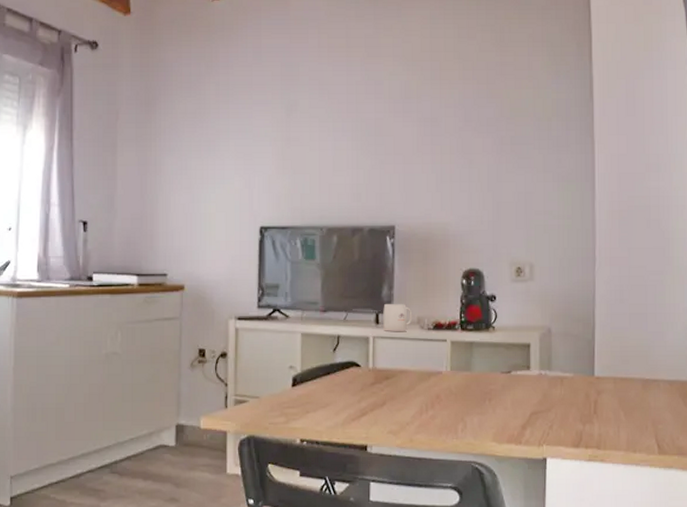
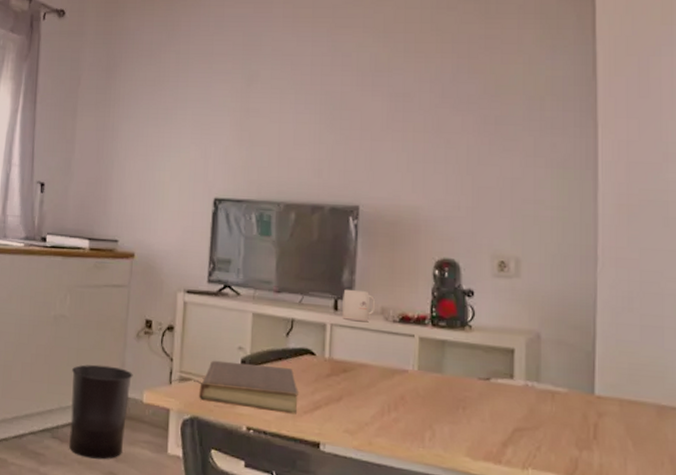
waste bin: none [127,397,189,488] -> present [68,364,133,459]
book: none [226,380,346,423] -> present [170,360,298,415]

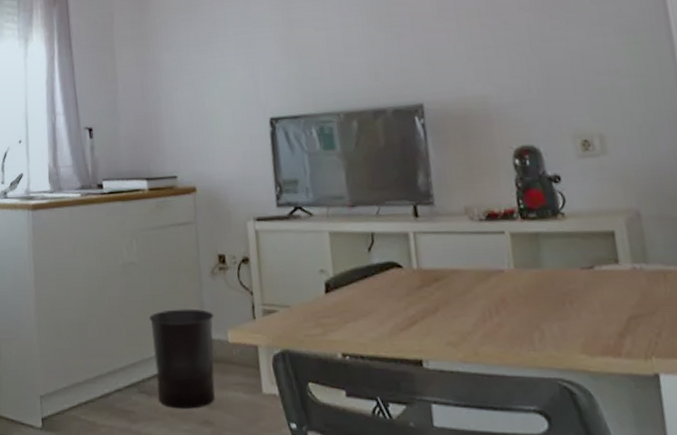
book: present [170,360,298,415] -> none [254,285,392,334]
mug: present [342,289,376,322] -> none [421,192,459,226]

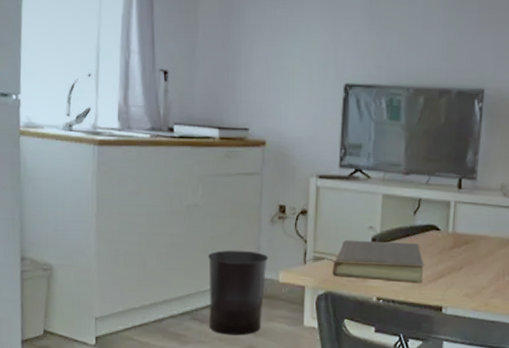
book: none [254,285,392,334] -> present [305,240,424,284]

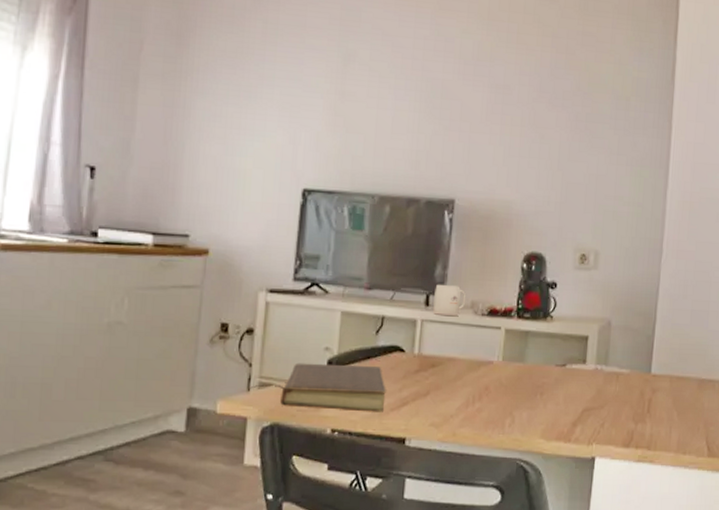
waste bin: present [207,250,269,335] -> none [125,375,205,479]
mug: none [465,168,496,198] -> present [433,284,467,317]

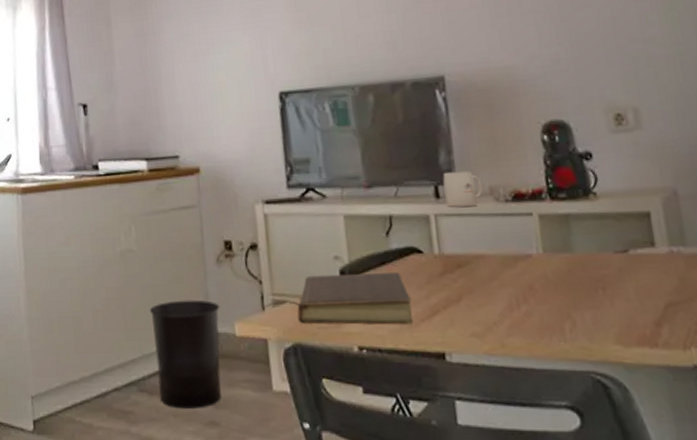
waste bin: none [125,375,205,479] -> present [149,299,221,409]

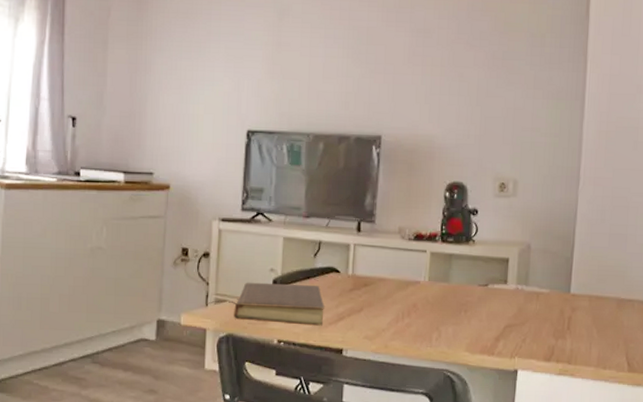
waste bin: present [149,299,221,409] -> none [109,292,171,379]
mug: present [442,170,483,208] -> none [364,212,394,241]

